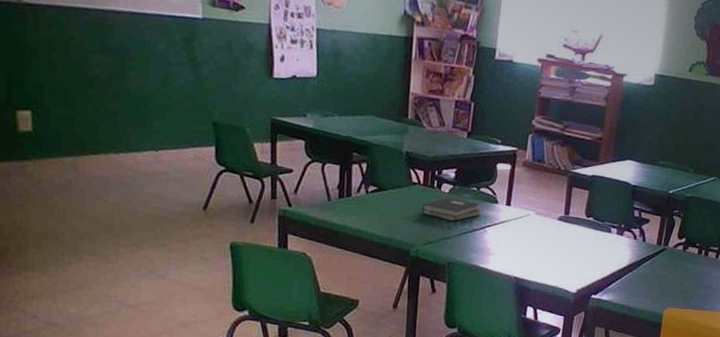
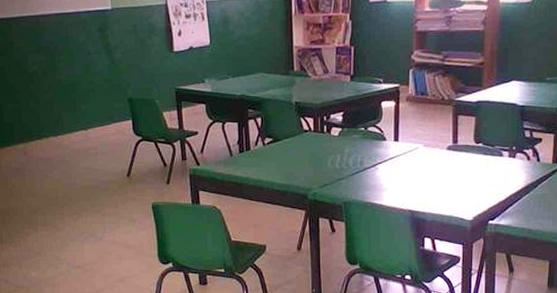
hardback book: present [421,197,482,222] -> none [315,140,372,163]

